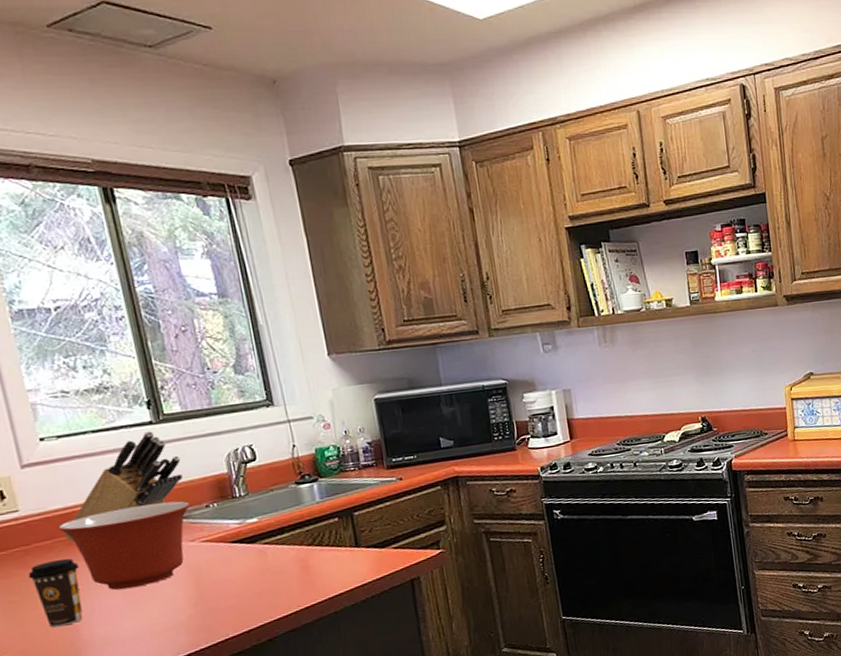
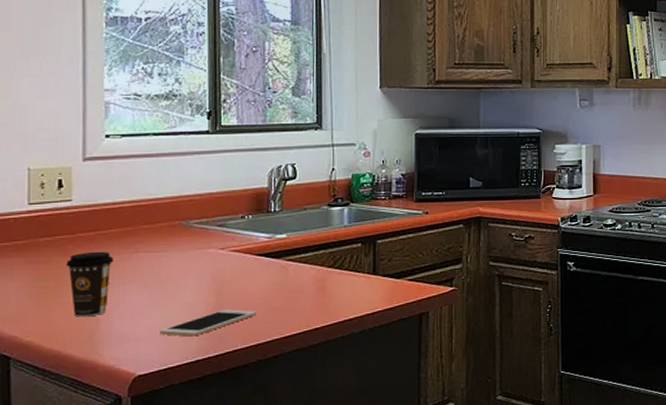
mixing bowl: present [58,501,191,590] -> none [103,209,228,288]
knife block: present [64,431,183,543] -> none [107,140,228,237]
cell phone: none [144,598,242,634] -> present [160,309,257,337]

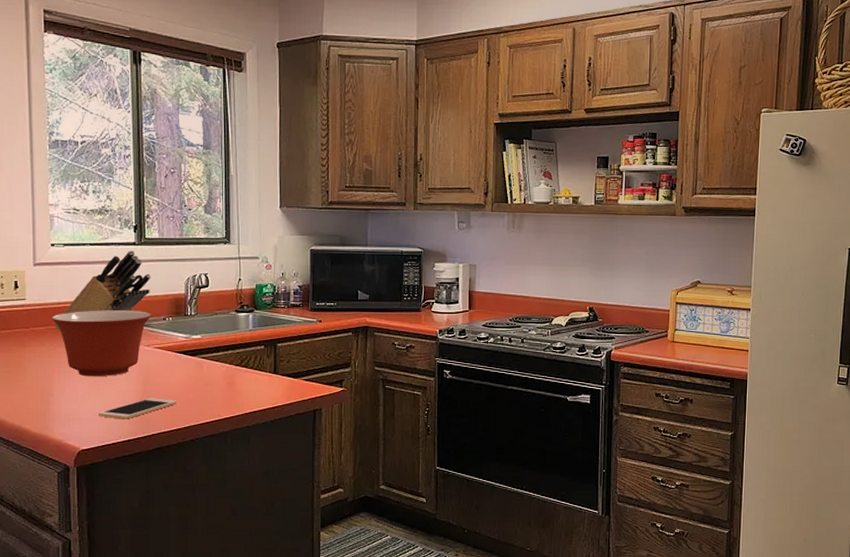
coffee cup: present [66,251,114,317] -> none [23,343,61,399]
mixing bowl: none [103,209,228,288] -> present [51,310,152,377]
knife block: none [107,140,228,237] -> present [55,250,151,332]

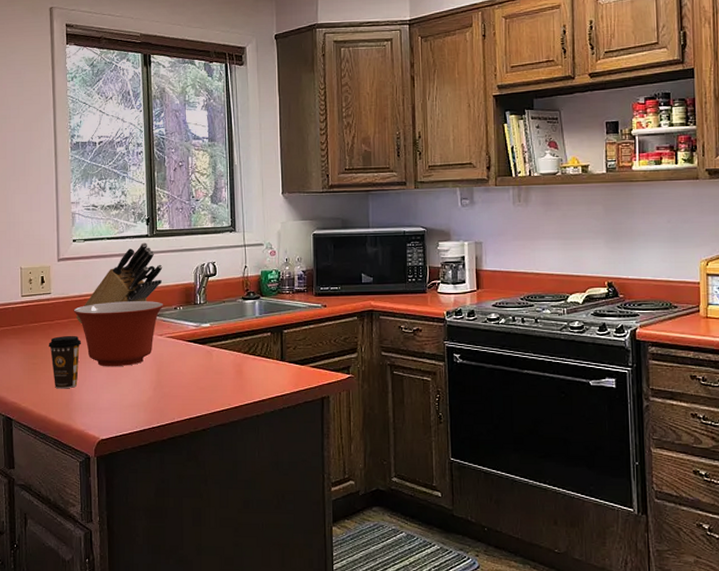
coffee cup: none [23,343,61,399] -> present [48,335,82,389]
cell phone: present [98,398,177,420] -> none [116,387,189,409]

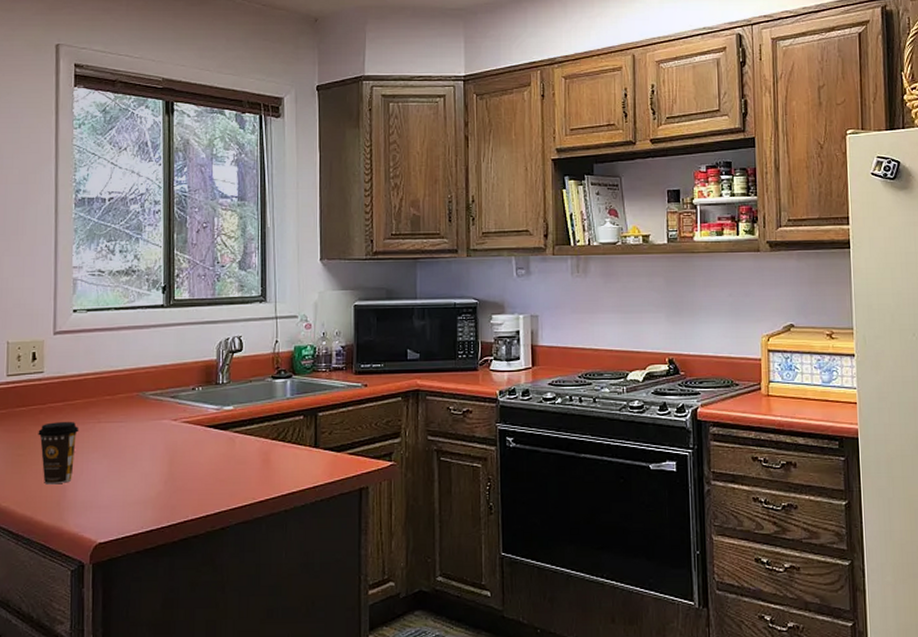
mixing bowl: present [73,301,164,367] -> none [70,381,180,458]
knife block: present [76,242,163,323] -> none [74,313,180,407]

